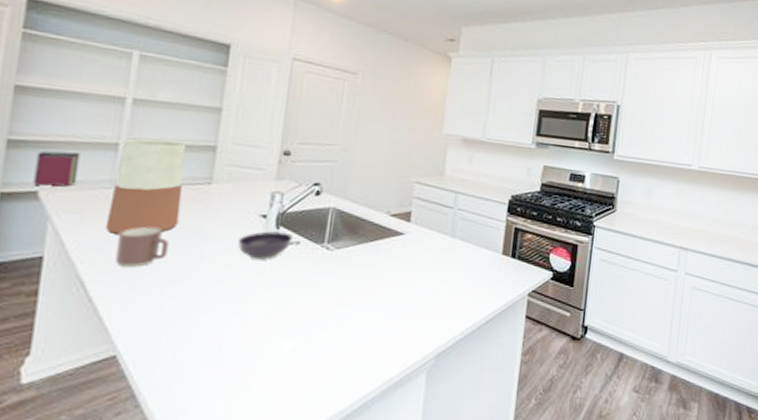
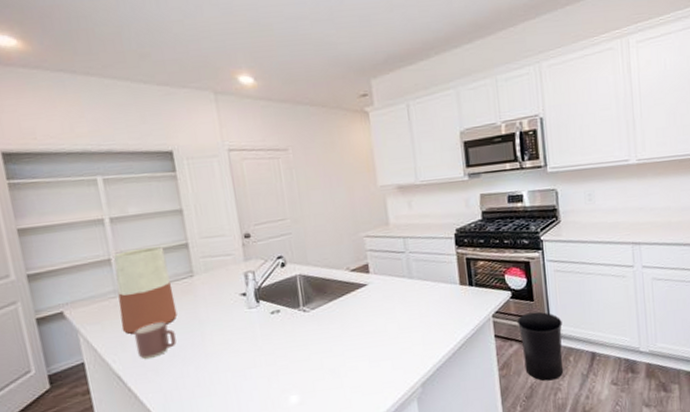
books: present [33,150,80,187] -> none [52,273,89,308]
bowl: present [237,231,293,260] -> none [228,304,273,332]
waste bin: none [549,298,597,376] -> present [517,311,563,381]

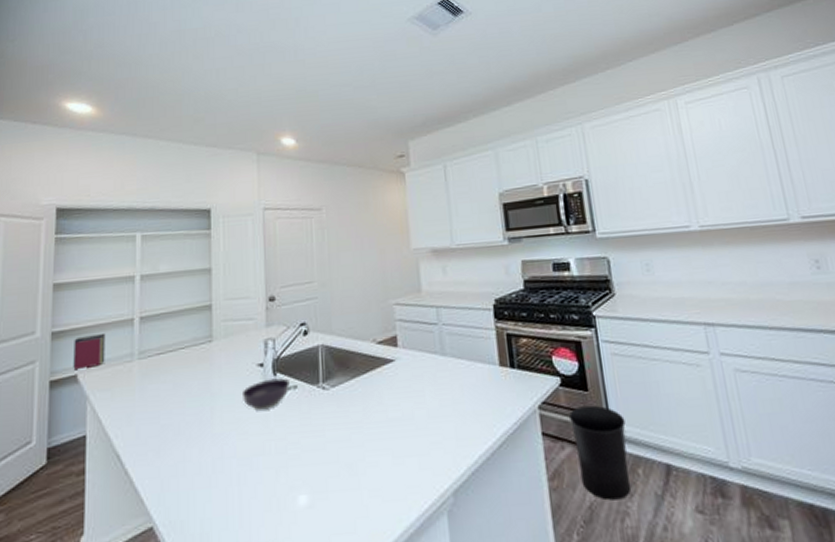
books: none [52,273,89,308] -> present [73,332,106,370]
vase: present [113,246,178,334] -> none [131,306,190,404]
mug: present [133,322,177,359] -> none [142,393,184,435]
bowl: none [228,304,273,332] -> present [241,378,290,410]

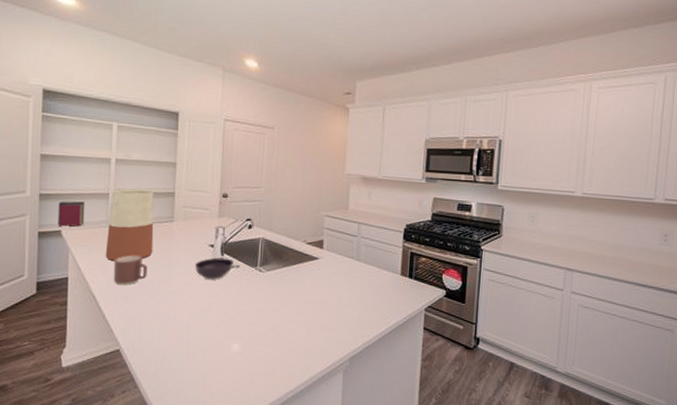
vase: none [131,306,190,404] -> present [105,189,154,261]
mug: none [142,393,184,435] -> present [113,255,147,285]
waste bin: present [569,405,630,500] -> none [446,313,488,381]

